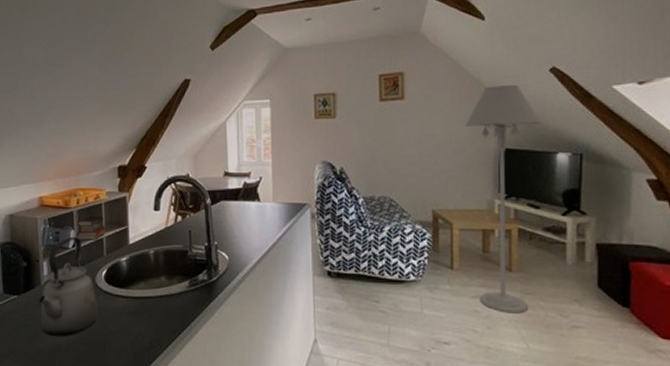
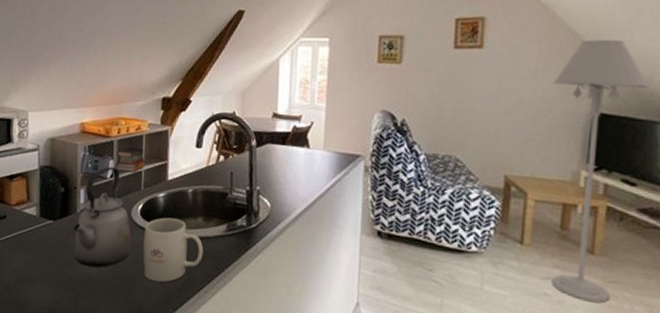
mug: none [109,280,169,344] -> present [142,217,204,283]

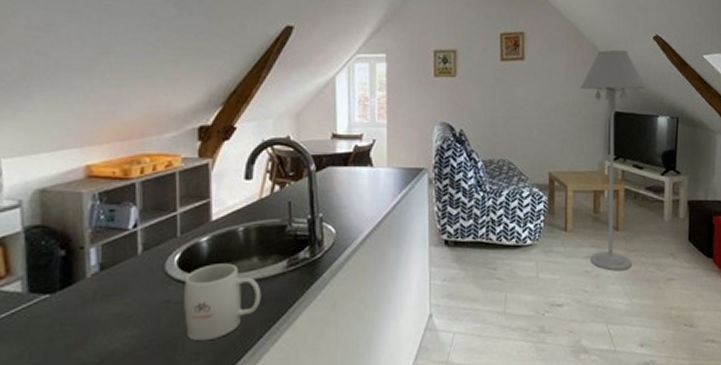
kettle: present [73,166,132,268] -> none [81,214,168,343]
books: present [115,147,145,173] -> none [139,188,180,219]

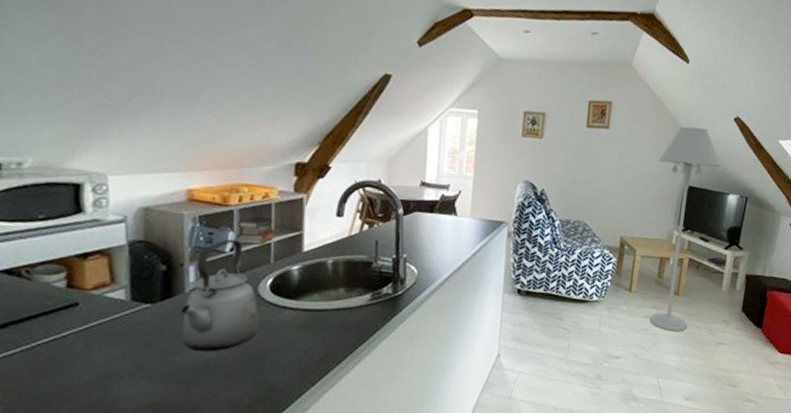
kettle: none [81,214,168,343] -> present [180,238,260,352]
books: none [139,188,180,219] -> present [236,217,275,245]
mug: present [182,263,262,342] -> none [273,291,346,359]

